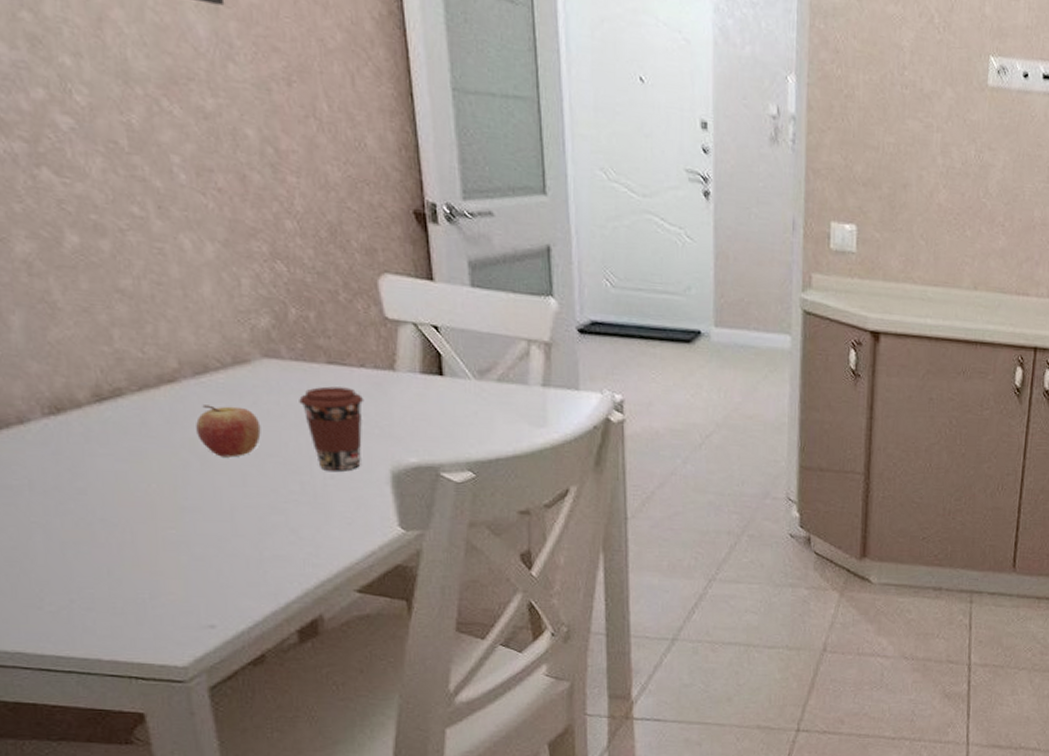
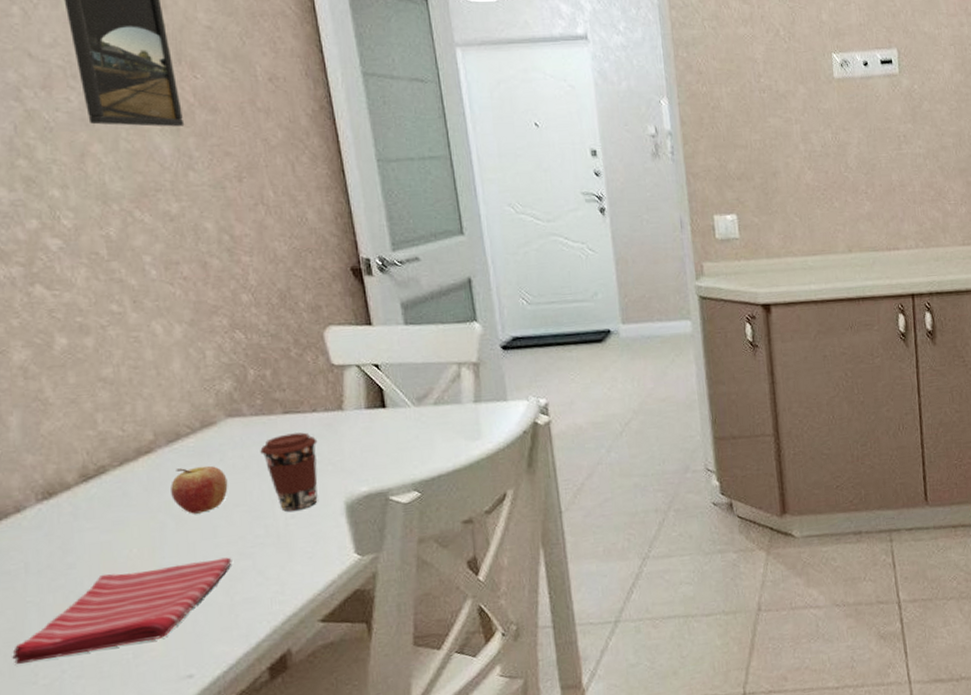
dish towel: none [14,505,263,586] -> present [12,557,232,664]

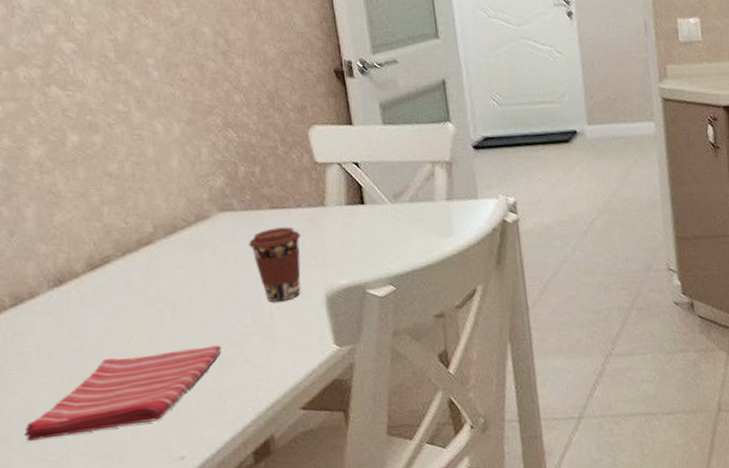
fruit: present [171,465,228,514] -> none [167,257,219,303]

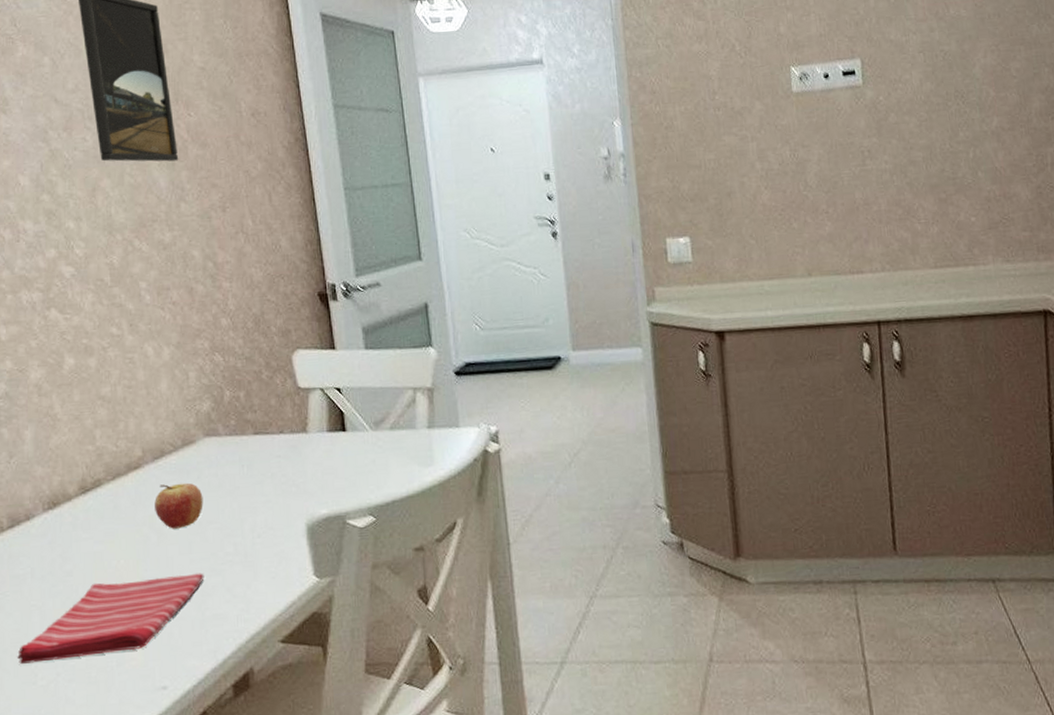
fruit: none [167,257,219,303] -> present [154,482,203,529]
coffee cup: present [249,227,301,302] -> none [232,453,284,530]

